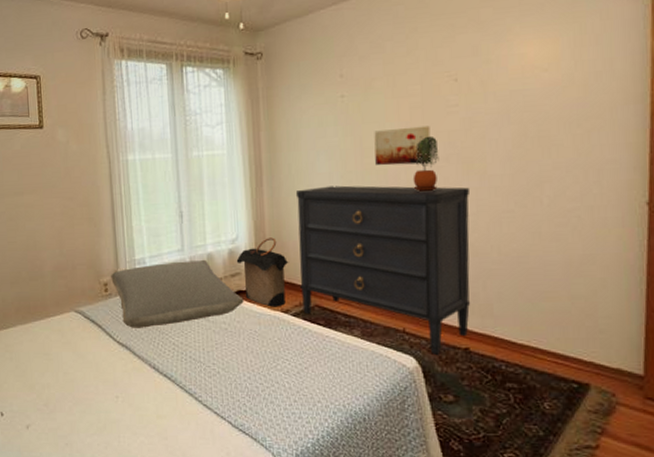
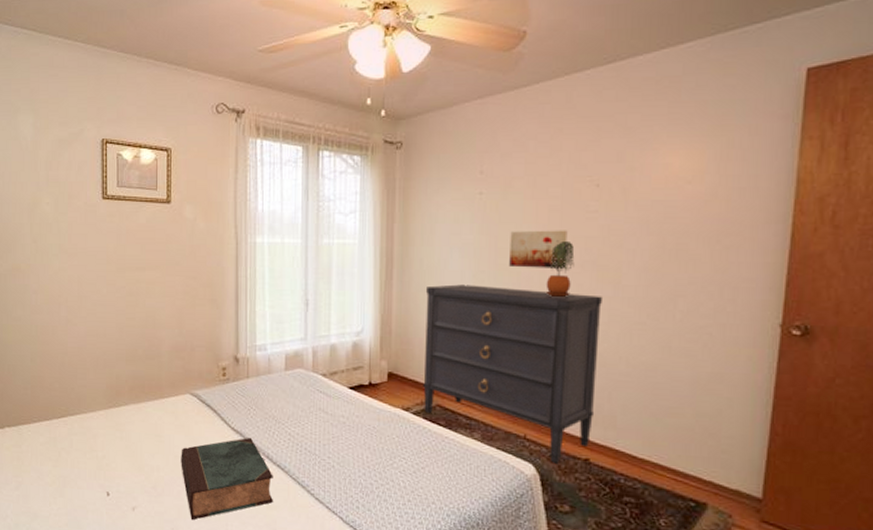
book: none [69,349,162,435] -> present [181,437,273,521]
pillow: present [111,259,244,328] -> none [230,350,364,416]
laundry hamper: present [236,237,289,307] -> none [360,333,414,404]

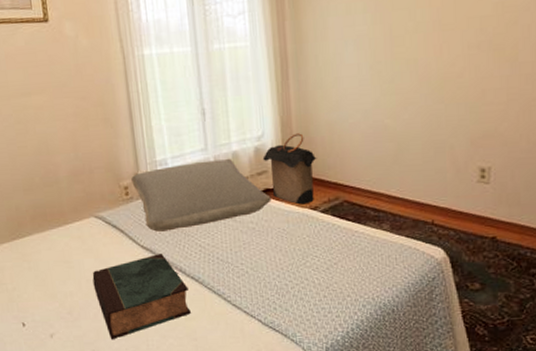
pillow: none [230,350,364,416] -> present [131,158,272,232]
laundry hamper: none [360,333,414,404] -> present [262,133,317,205]
dresser: present [423,284,604,463] -> none [323,75,501,245]
wall art: present [509,230,568,269] -> none [404,11,462,55]
potted plant: present [545,240,575,298] -> none [443,22,471,82]

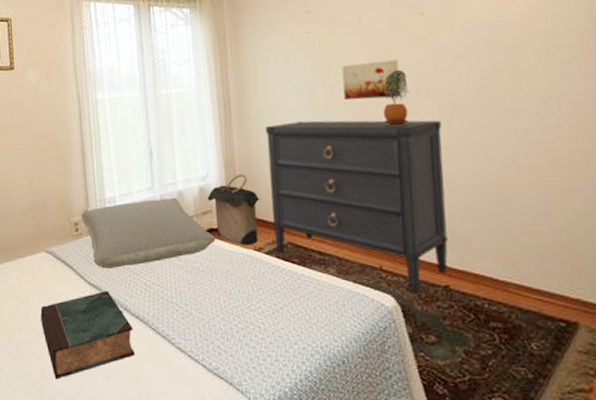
dresser: none [323,75,501,245] -> present [265,120,449,293]
wall art: none [404,11,462,55] -> present [342,59,400,100]
potted plant: none [443,22,471,82] -> present [382,69,409,126]

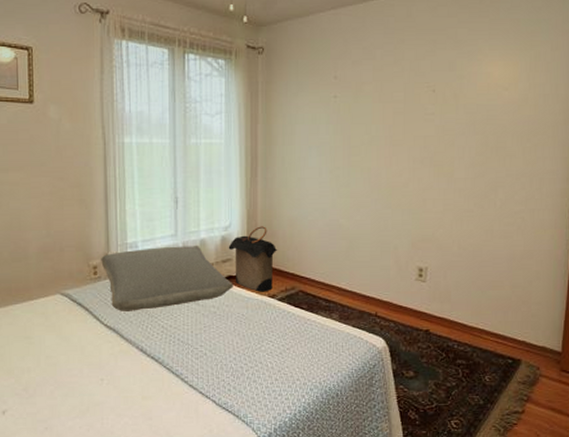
book: present [40,290,135,380] -> none [52,332,148,418]
dresser: present [265,120,449,293] -> none [287,180,439,336]
wall art: present [342,59,400,100] -> none [361,130,410,164]
potted plant: present [382,69,409,126] -> none [392,139,416,191]

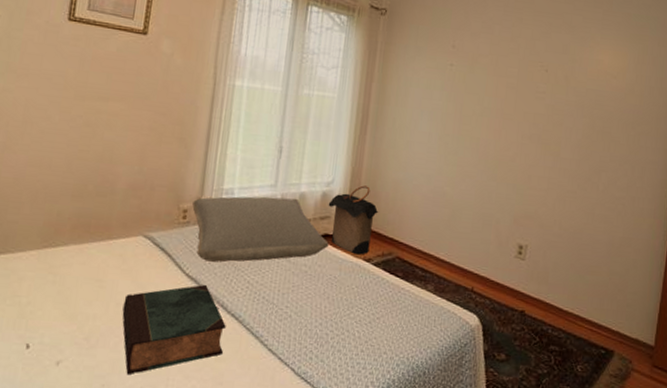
book: none [52,332,148,418] -> present [122,284,226,375]

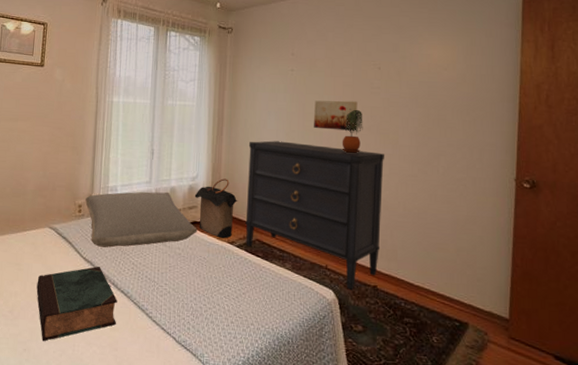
dresser: none [384,144,545,315] -> present [245,141,385,290]
wall art: none [471,101,521,139] -> present [314,100,358,131]
potted plant: none [499,114,525,165] -> present [341,109,363,154]

